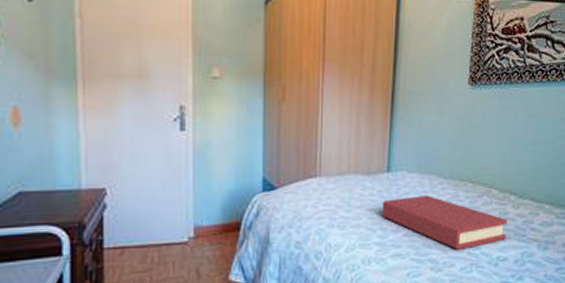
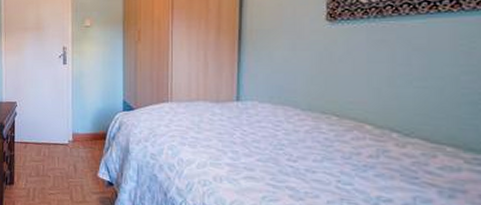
hardback book: present [381,195,508,250] -> none [232,124,390,183]

